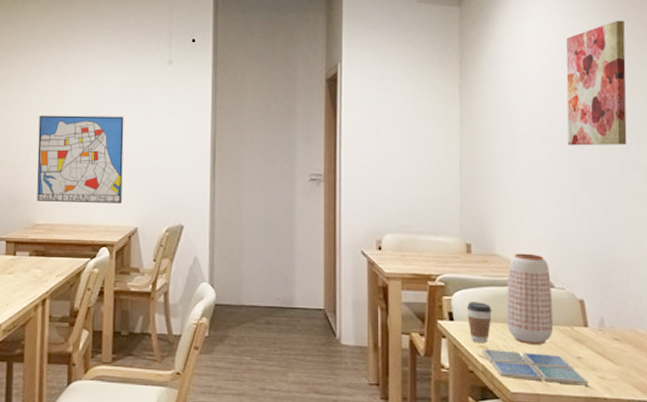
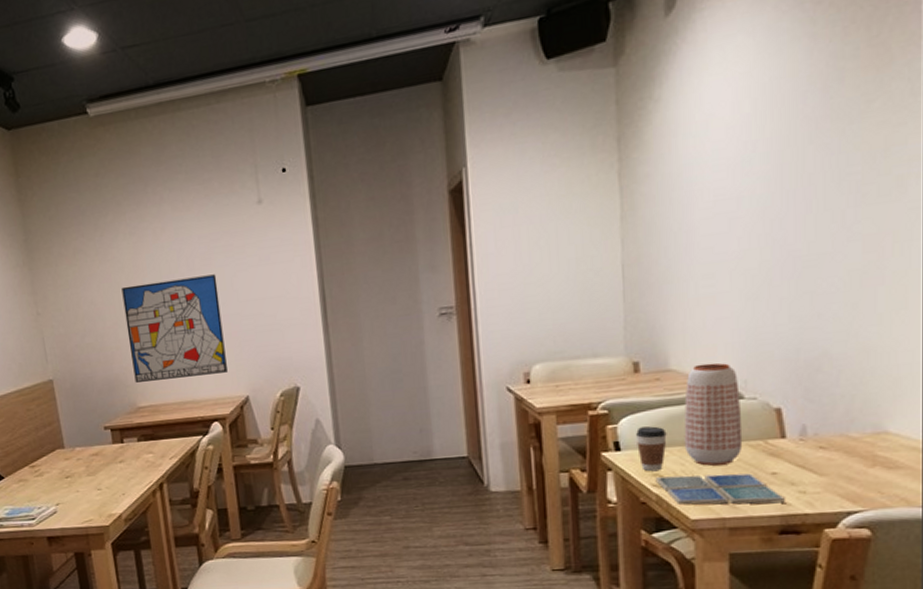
wall art: present [566,20,627,146] -> none [760,44,844,225]

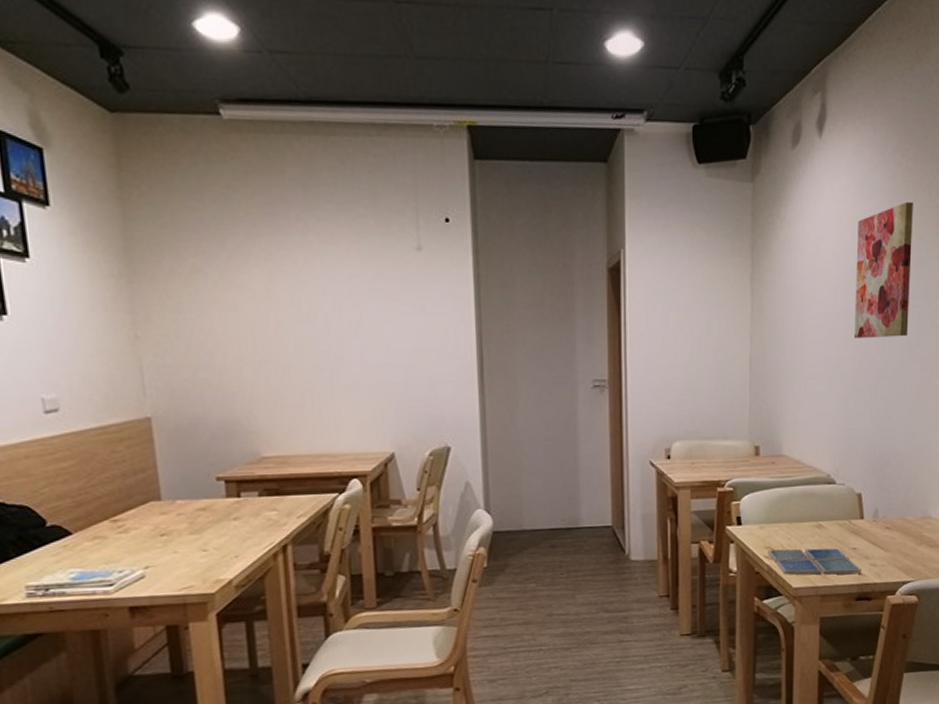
wall art: present [121,274,227,383] -> none [250,318,372,429]
coffee cup: present [636,426,667,472] -> none [755,504,778,545]
vase: present [684,362,743,466] -> none [791,451,834,541]
wall art: none [760,44,844,225] -> present [854,201,913,339]

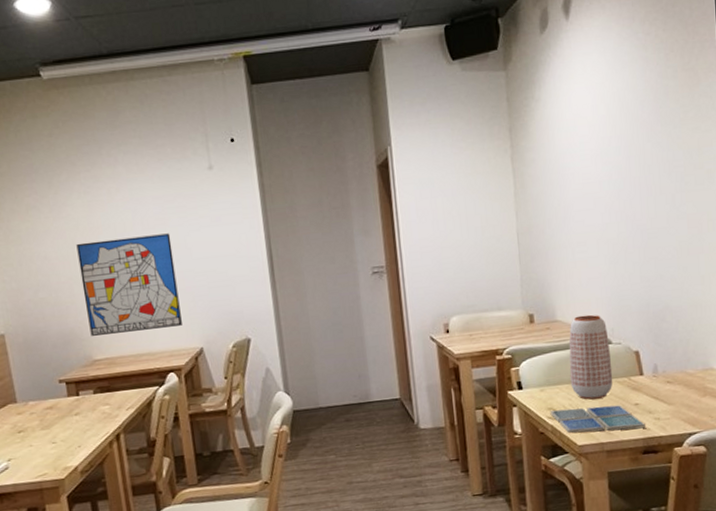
wall art: none [250,318,372,429] -> present [76,233,182,336]
vase: none [791,451,834,541] -> present [569,314,613,400]
wall art: present [854,201,913,339] -> none [612,67,673,204]

